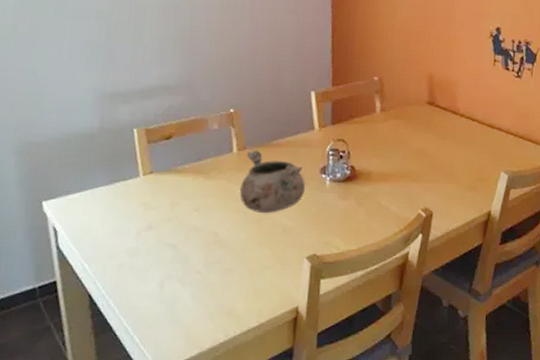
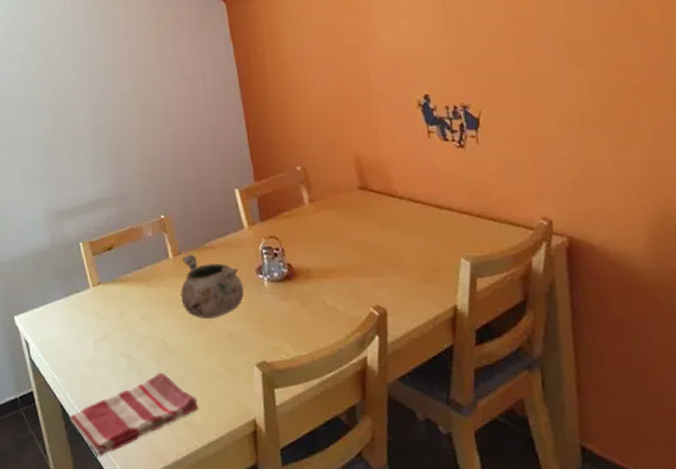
dish towel: none [97,264,243,345] -> present [69,373,198,456]

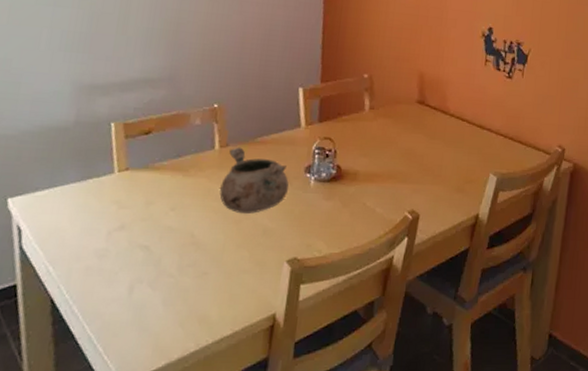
dish towel: present [69,373,198,456] -> none [59,267,217,355]

